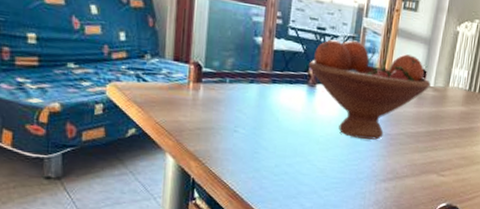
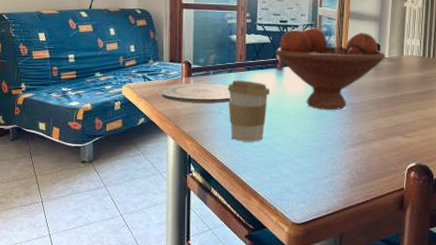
plate: none [155,89,250,120] -> present [157,83,230,104]
coffee cup: none [246,92,298,169] -> present [227,79,270,142]

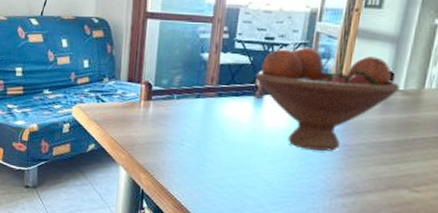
plate: present [157,83,230,104] -> none [111,107,196,134]
coffee cup: present [227,79,270,142] -> none [191,106,245,182]

